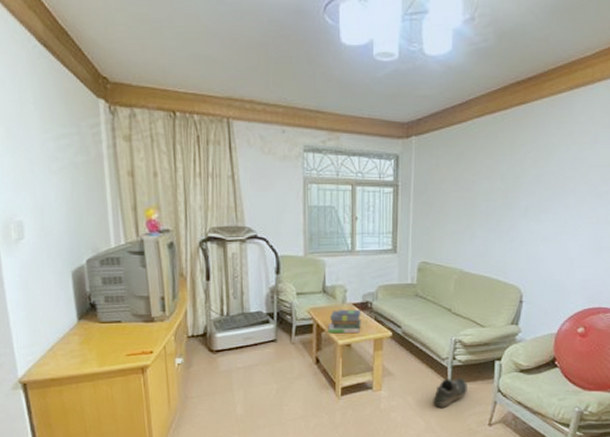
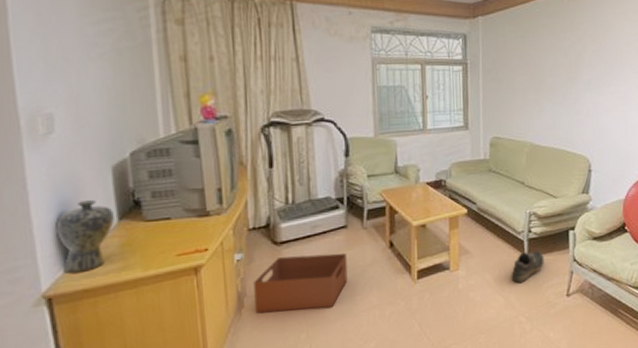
vase: none [28,300,75,365] -> present [56,199,114,275]
storage basket: none [192,365,276,415] -> present [253,253,348,314]
books: present [328,309,361,334] -> none [401,188,436,215]

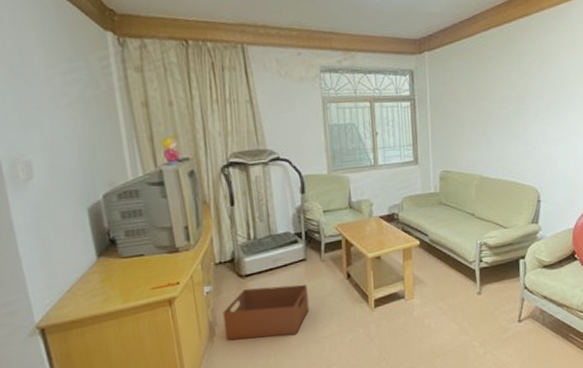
vase: present [56,199,114,275] -> none [42,239,94,308]
shoe: present [511,250,544,284] -> none [464,278,496,311]

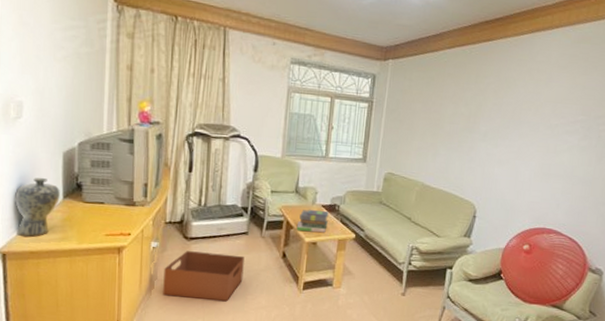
vase: none [42,239,94,308] -> present [15,177,60,238]
books: none [356,221,389,248] -> present [296,209,329,233]

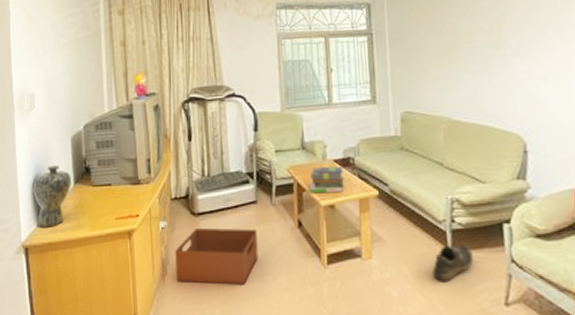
shoe: none [387,282,420,310] -> present [432,244,473,283]

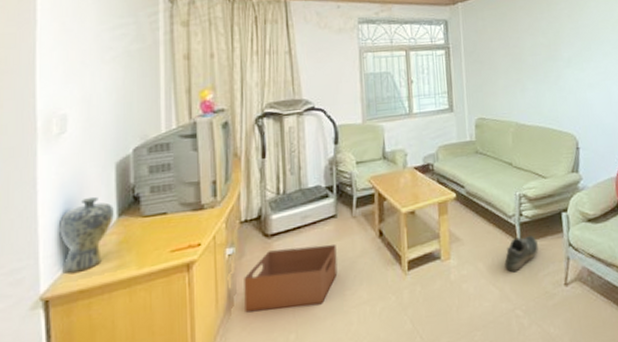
books: present [308,166,344,194] -> none [389,173,424,202]

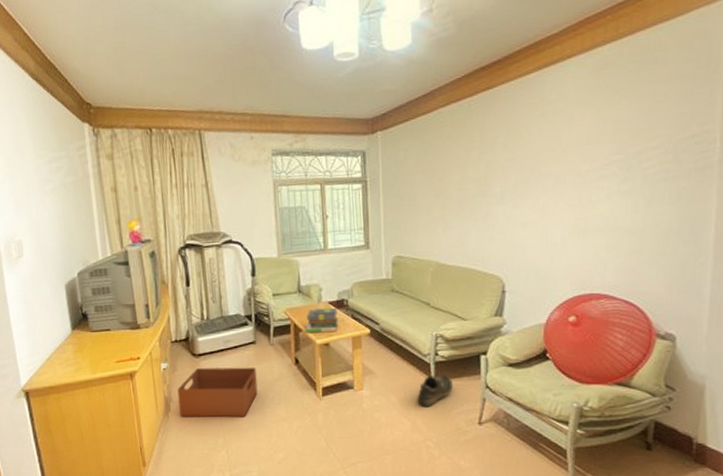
vase: present [59,196,114,275] -> none [28,312,69,374]
books: none [389,173,424,202] -> present [305,307,338,334]

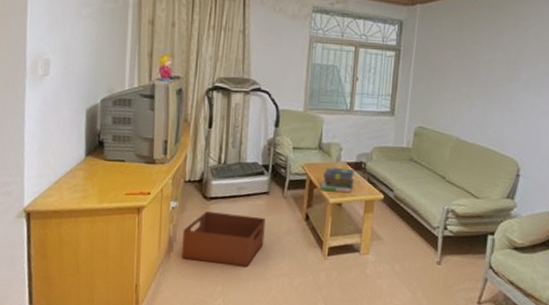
shoe: present [417,374,453,408] -> none [420,249,458,281]

